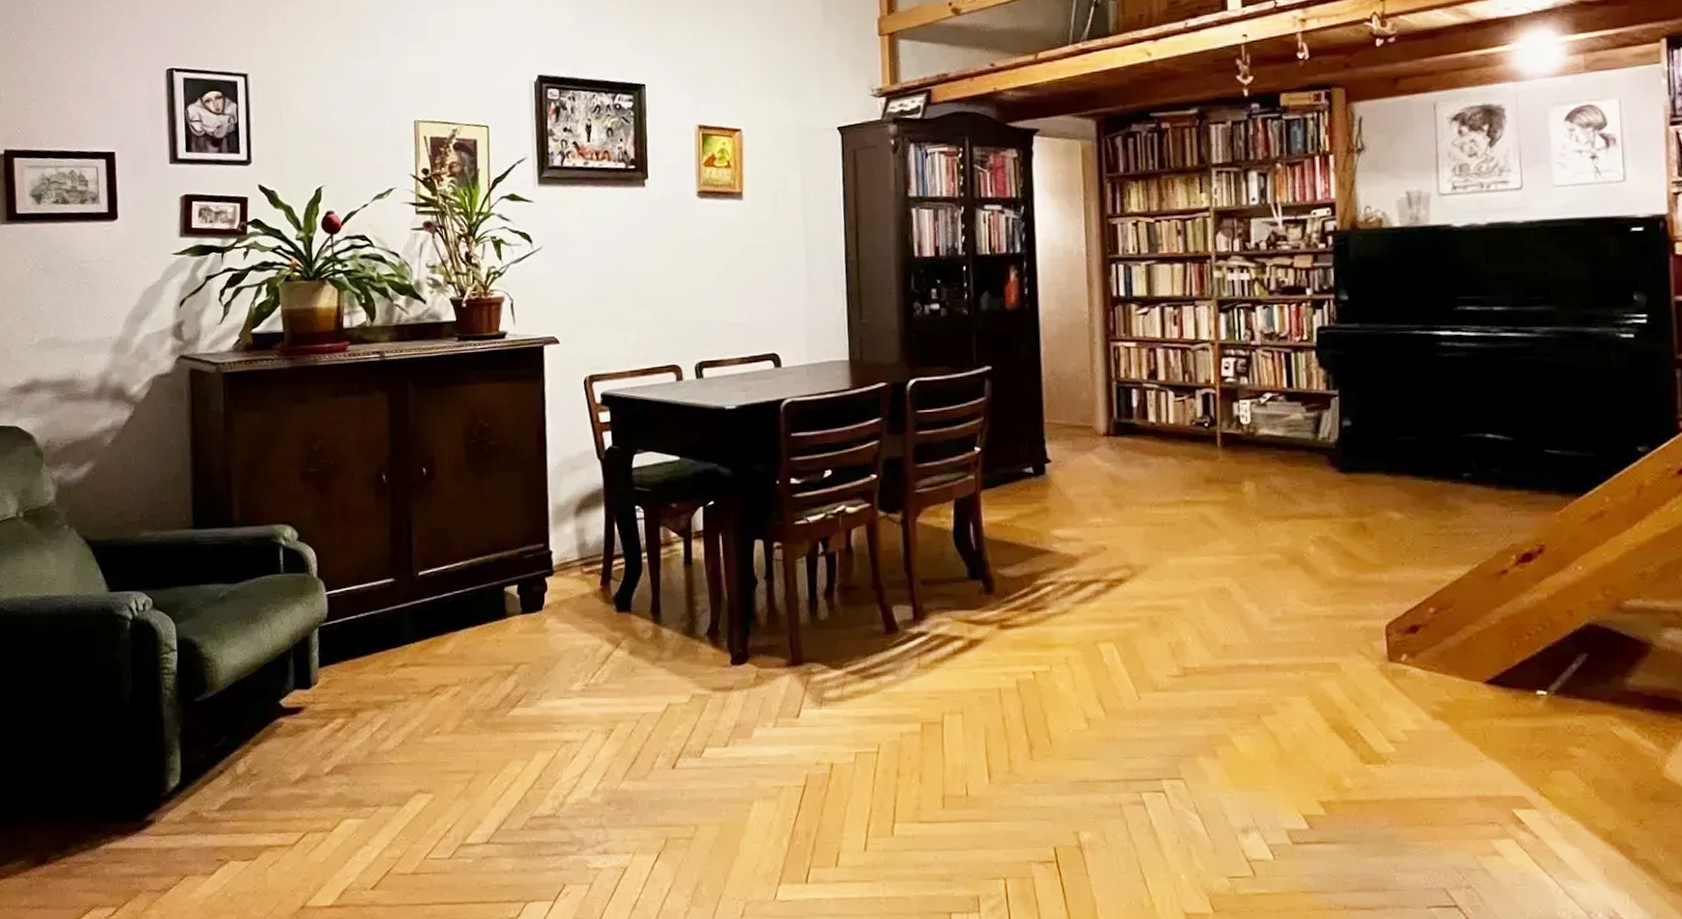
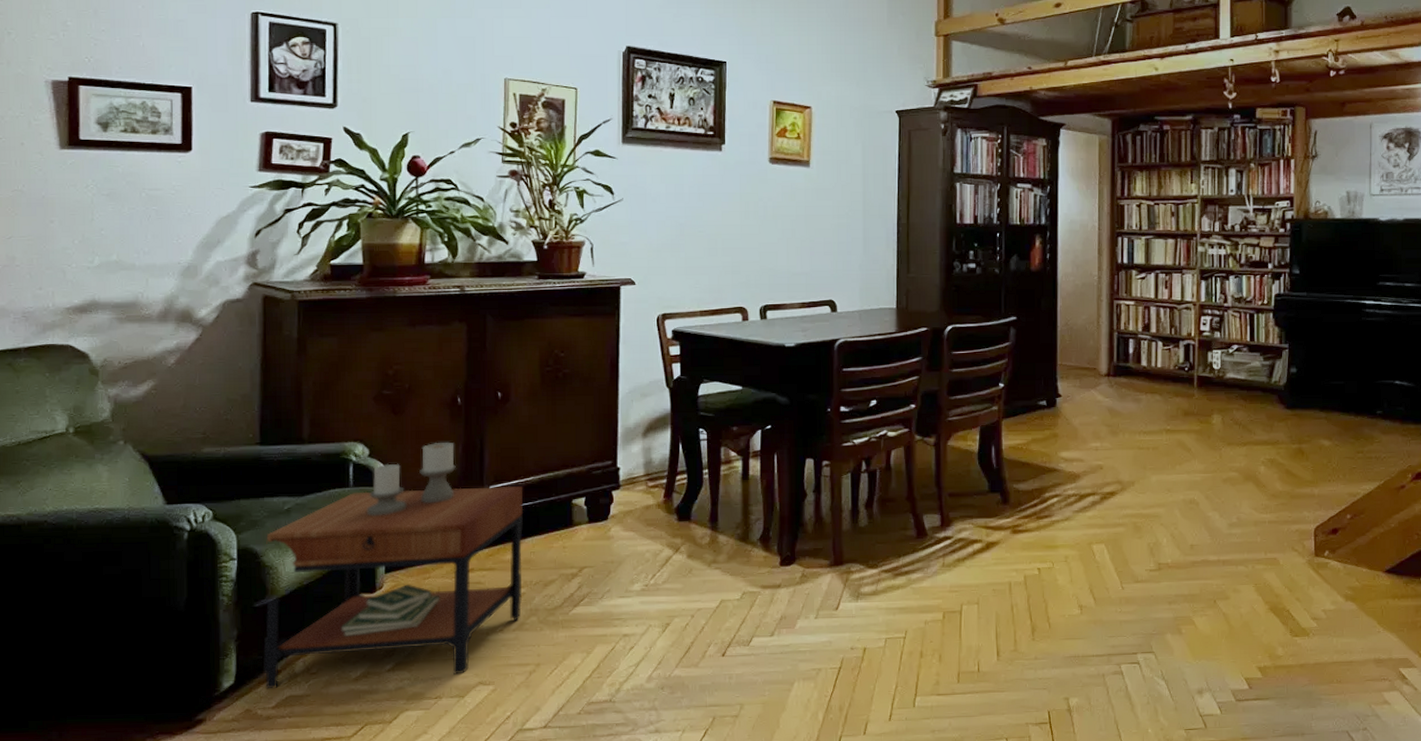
side table: none [203,523,458,791] -> present [263,442,524,689]

